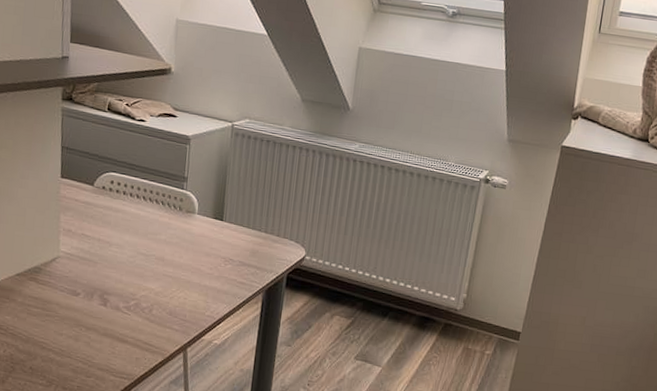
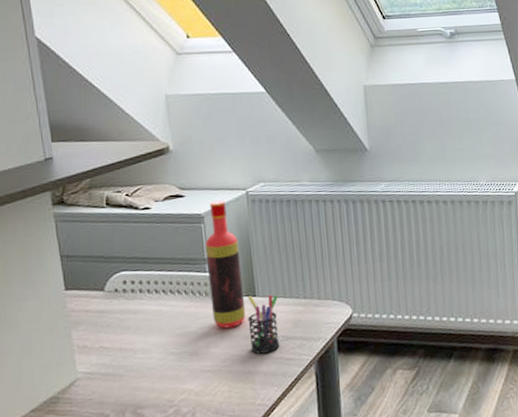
bottle: none [182,126,217,244] -> present [205,200,246,329]
pen holder: none [209,219,243,273] -> present [247,295,280,354]

